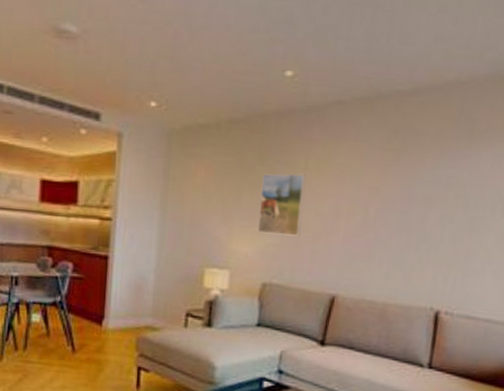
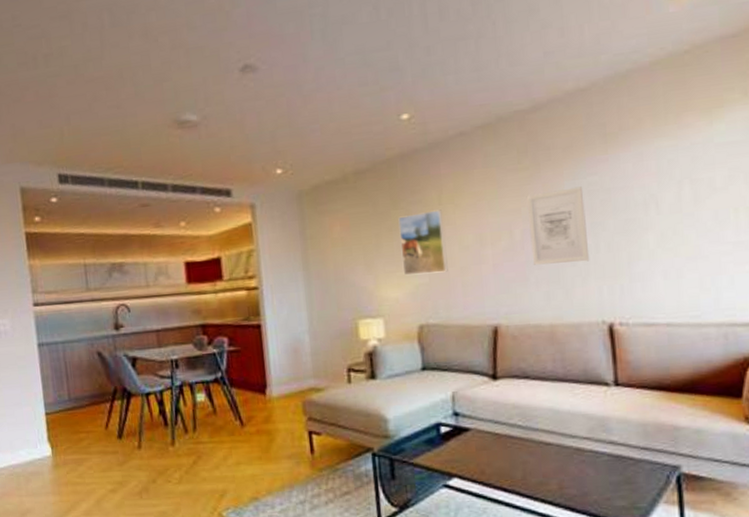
wall art: none [380,176,441,250] -> present [526,186,590,265]

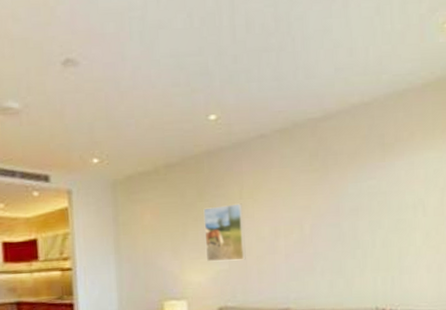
wall art: present [526,186,590,265] -> none [315,189,367,257]

